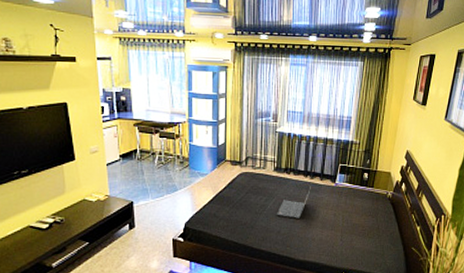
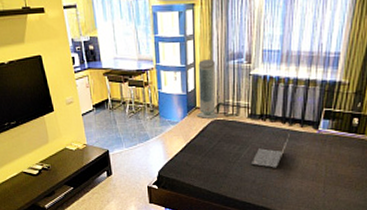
air purifier: none [225,115,247,171] -> present [195,58,219,118]

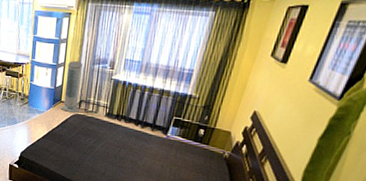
laptop: present [250,133,290,169] -> none [103,134,141,165]

